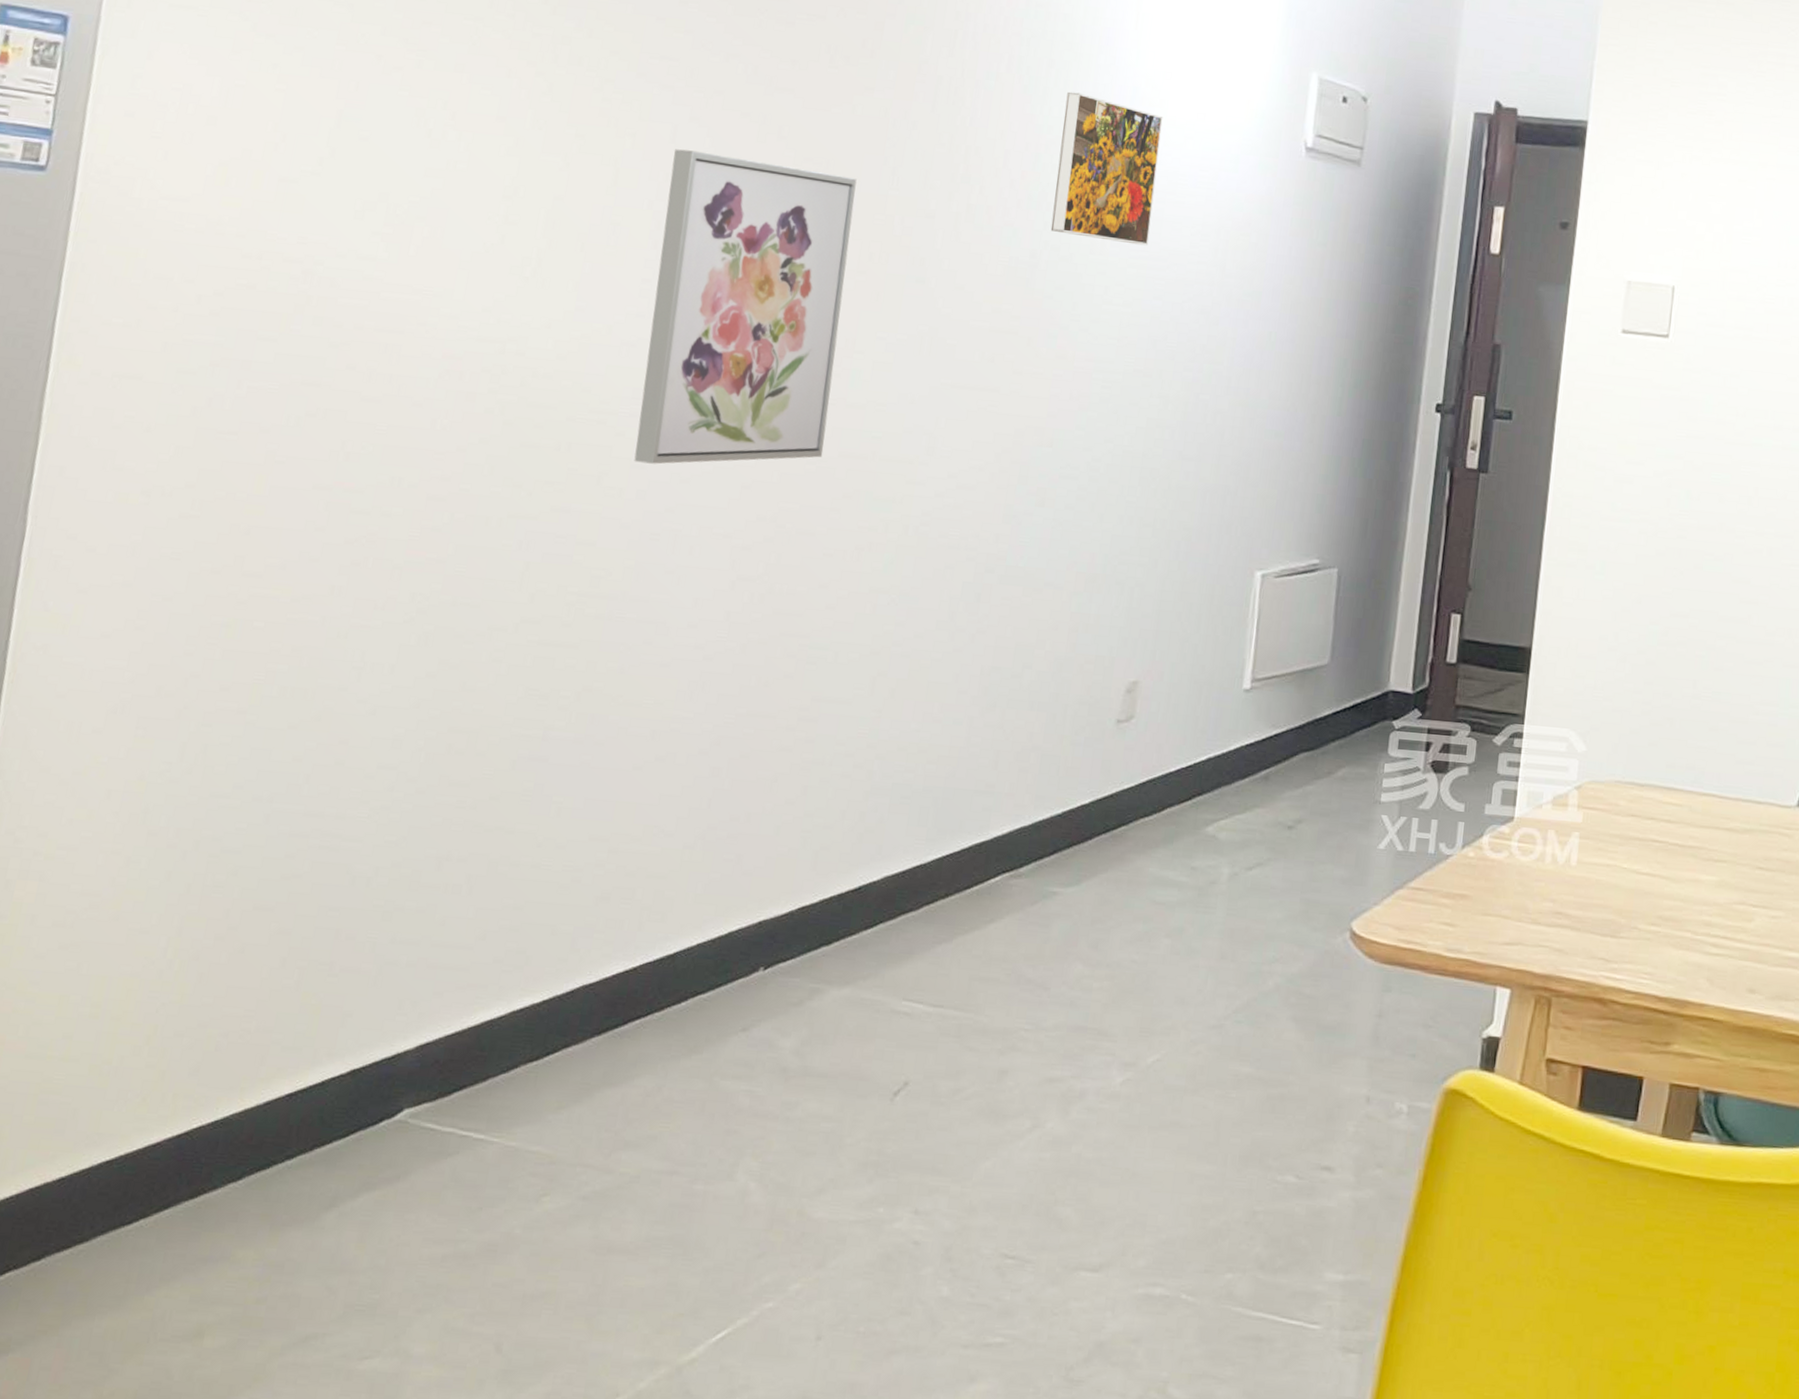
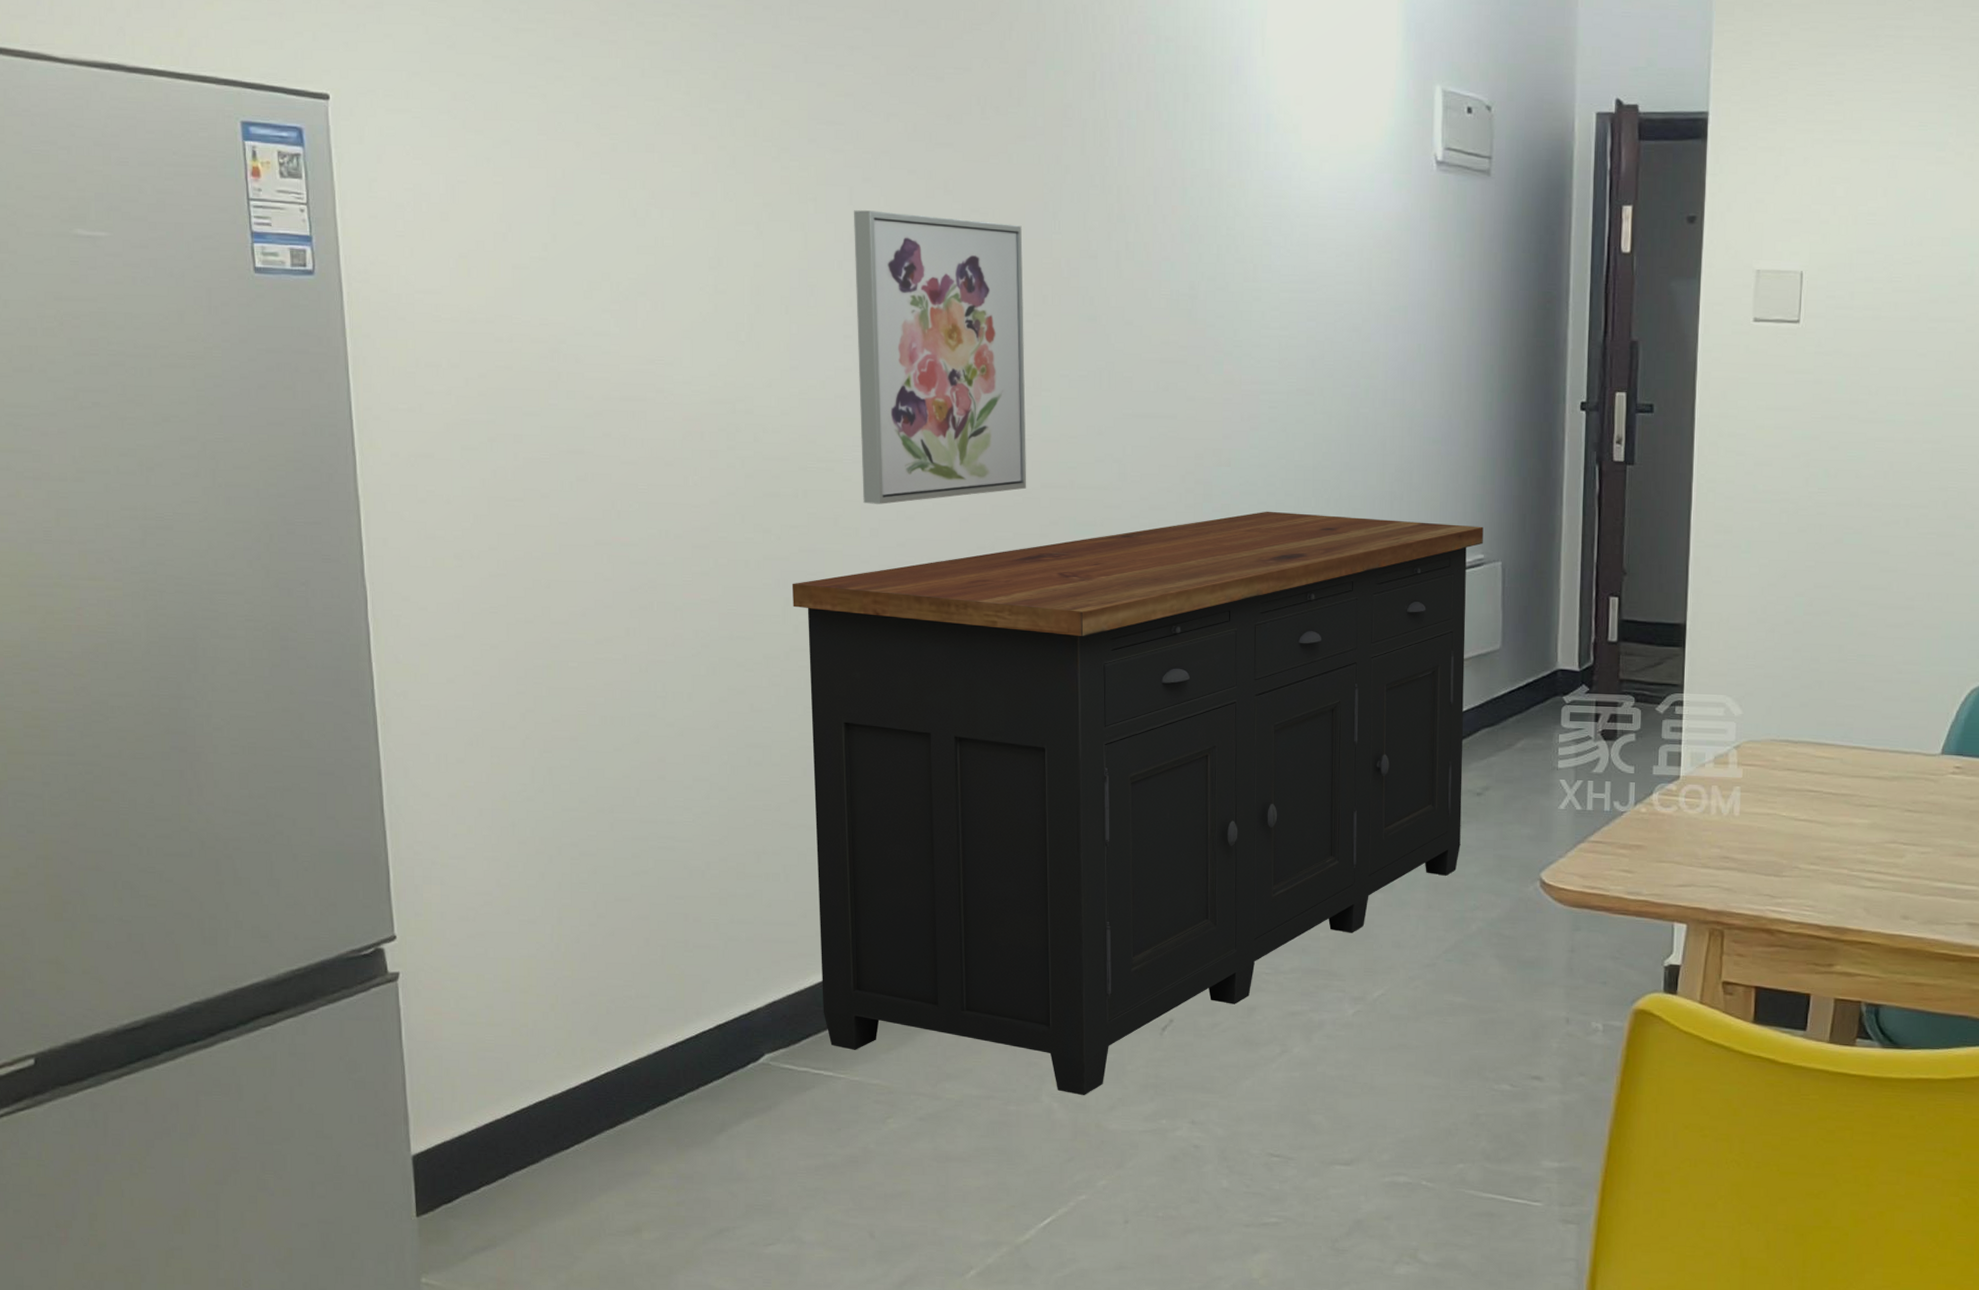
sideboard: none [485,498,1322,1175] -> present [792,511,1484,1096]
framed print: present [1050,91,1163,246] -> none [1205,124,1298,270]

